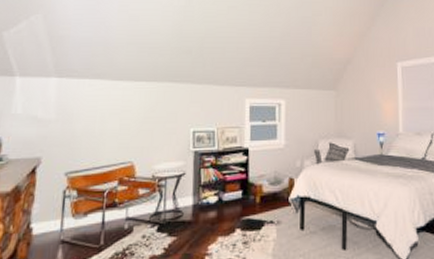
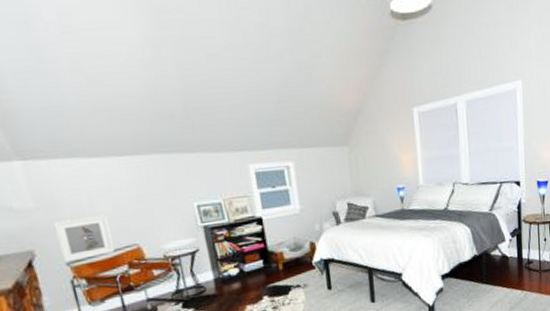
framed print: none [63,131,113,173] -> present [53,214,115,263]

